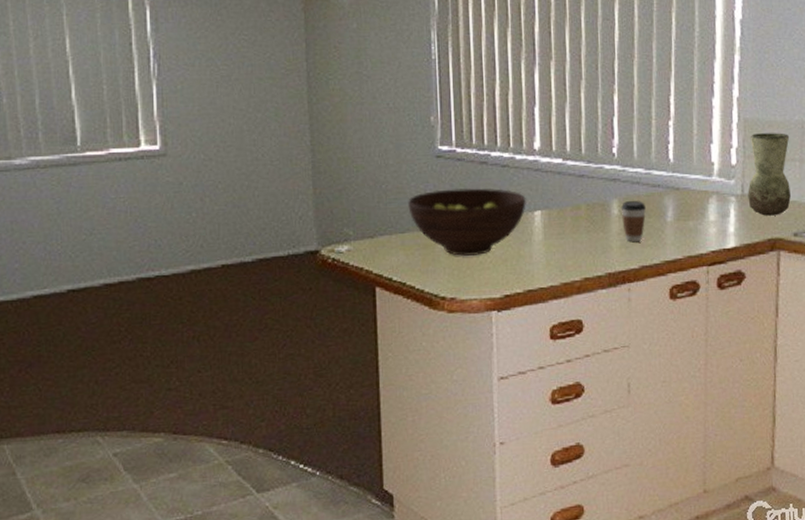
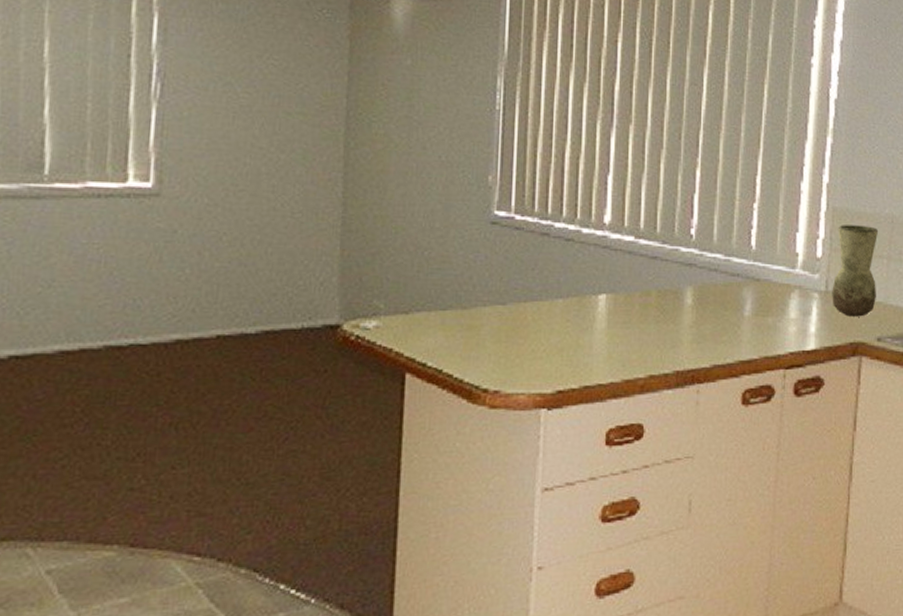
fruit bowl: present [408,188,527,256] -> none [453,261,592,342]
coffee cup: present [621,200,646,243] -> none [696,289,722,338]

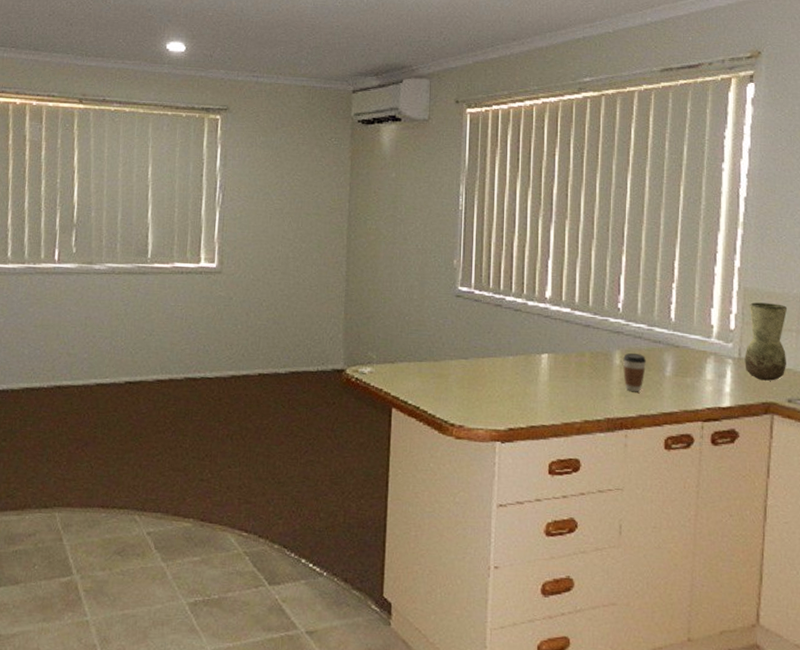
coffee cup: none [696,289,722,338] -> present [623,352,646,392]

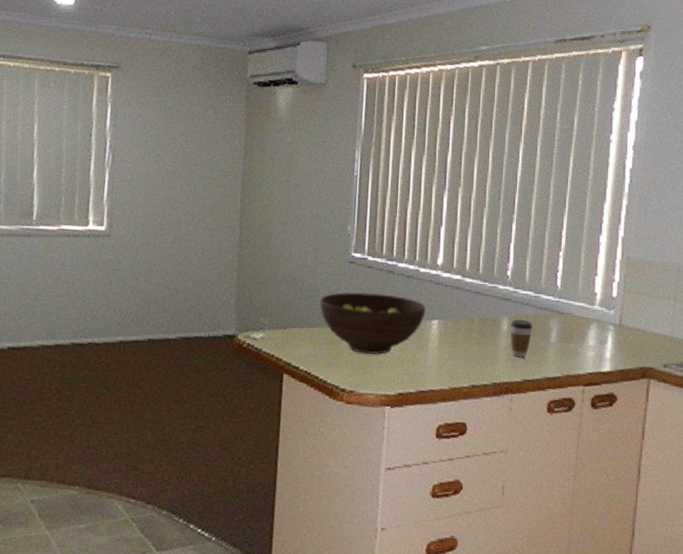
fruit bowl: none [427,325,536,389] -> present [320,292,427,354]
vase: present [744,302,788,381] -> none [625,271,667,347]

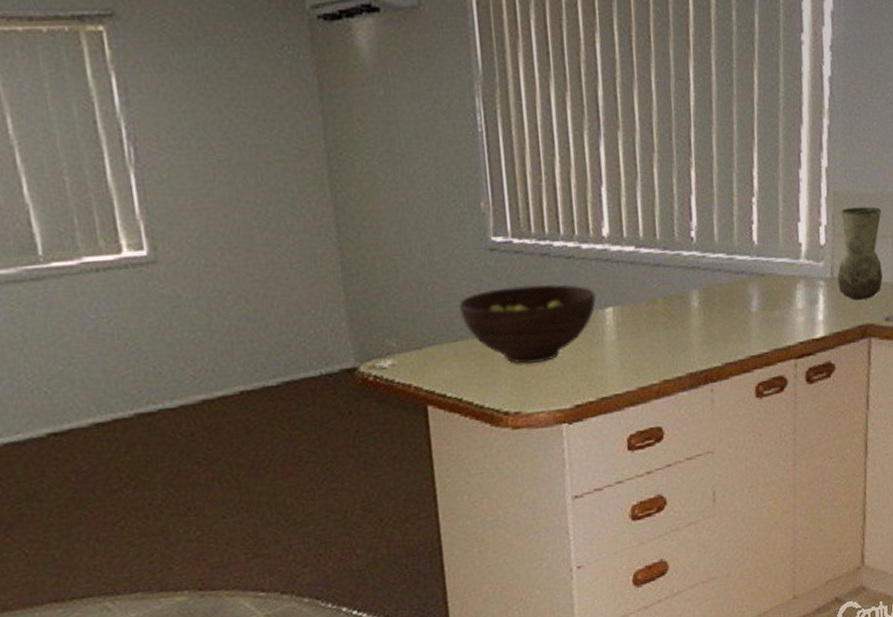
coffee cup: present [510,319,532,358] -> none [702,290,729,338]
vase: none [625,271,667,347] -> present [837,206,882,300]

